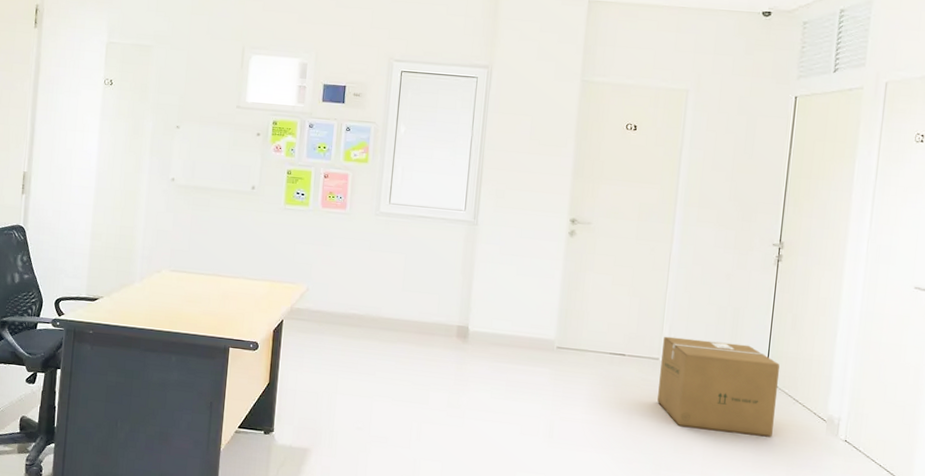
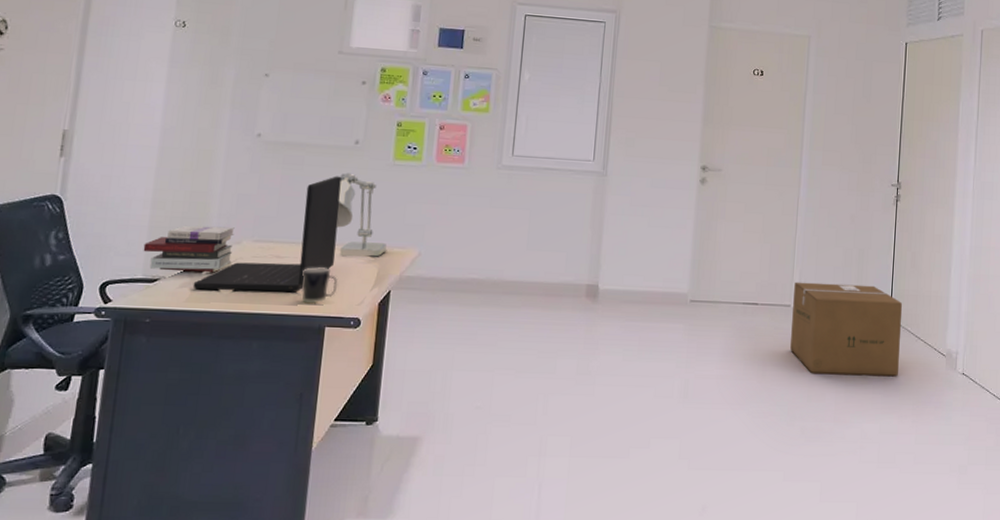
books: none [86,255,156,296] -> present [143,225,235,273]
laptop: none [124,217,241,317] -> present [193,176,342,293]
mug: none [210,295,240,327] -> present [302,267,338,304]
desk lamp: none [237,214,280,290] -> present [336,172,387,257]

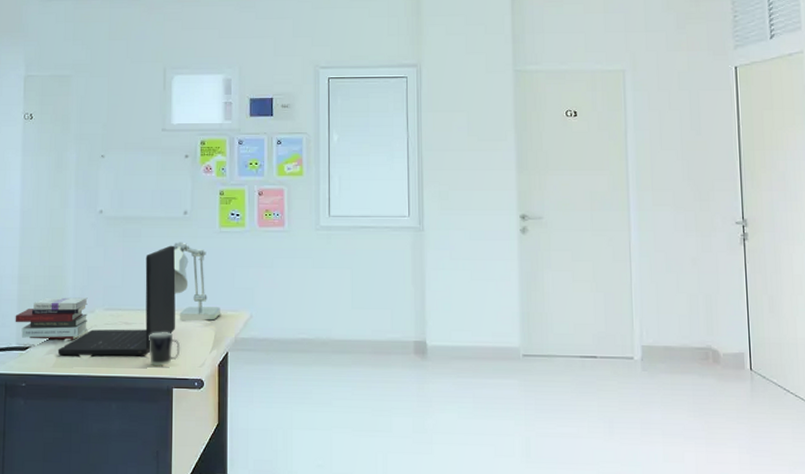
box: present [790,282,902,377] -> none [635,332,767,434]

